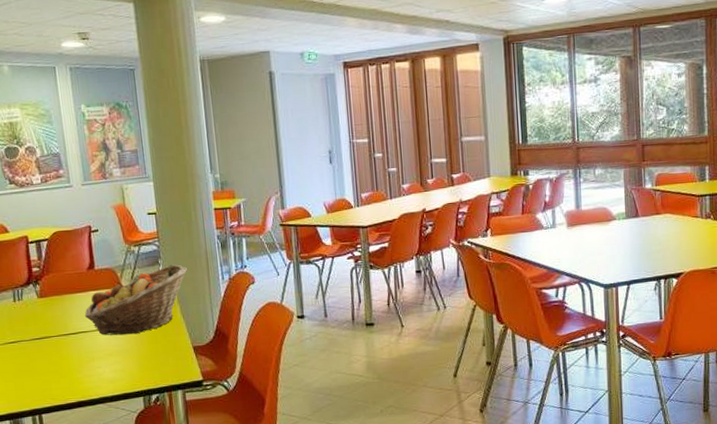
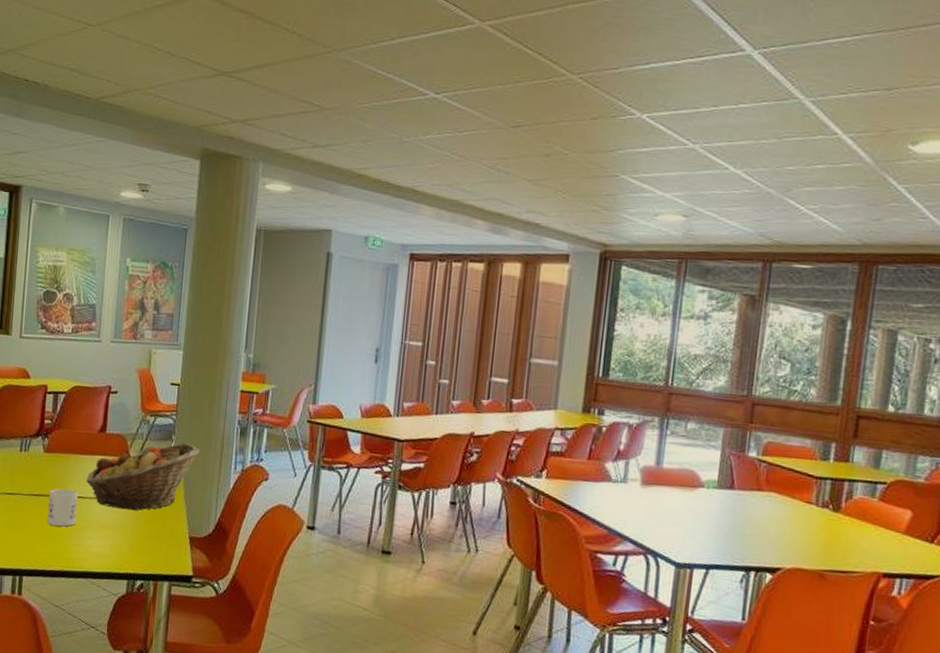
mug: none [51,326,84,363] -> present [47,488,78,527]

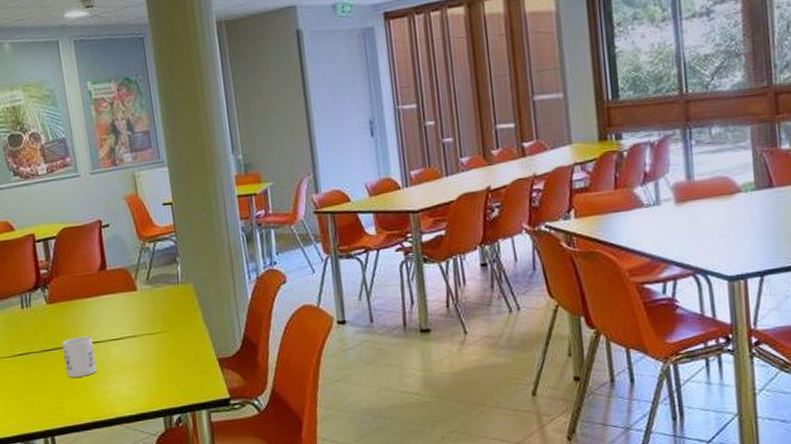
fruit basket: present [86,443,201,511] -> none [97,262,210,346]

